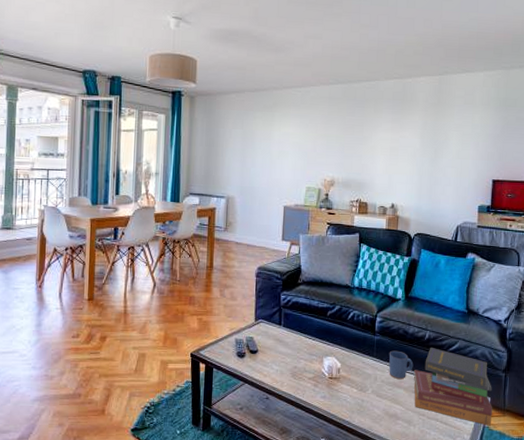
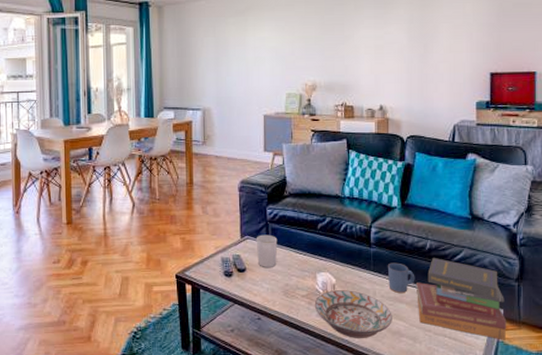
candle holder: none [269,319,290,350] -> present [256,234,278,267]
decorative bowl: none [319,374,391,421] -> present [314,290,392,339]

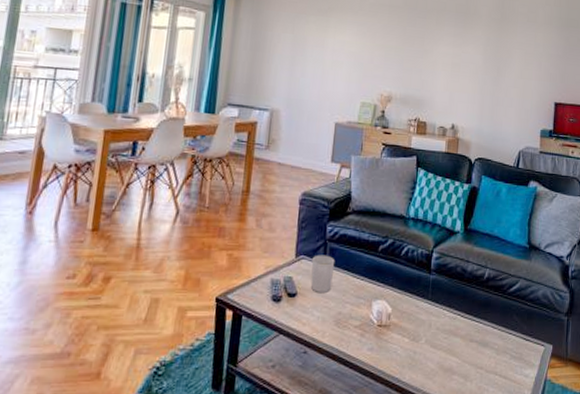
decorative bowl: present [314,290,392,339] -> none [366,321,446,377]
mug: present [387,262,415,293] -> none [445,291,472,325]
books: present [416,257,507,340] -> none [471,287,555,379]

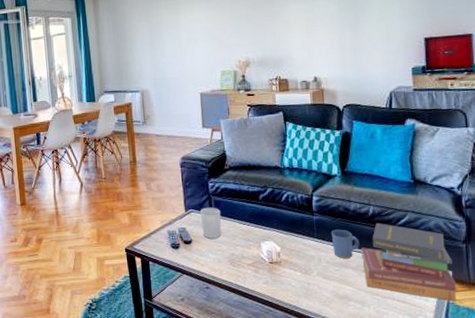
mug: none [445,291,472,325] -> present [331,229,360,258]
books: none [471,287,555,379] -> present [361,222,457,302]

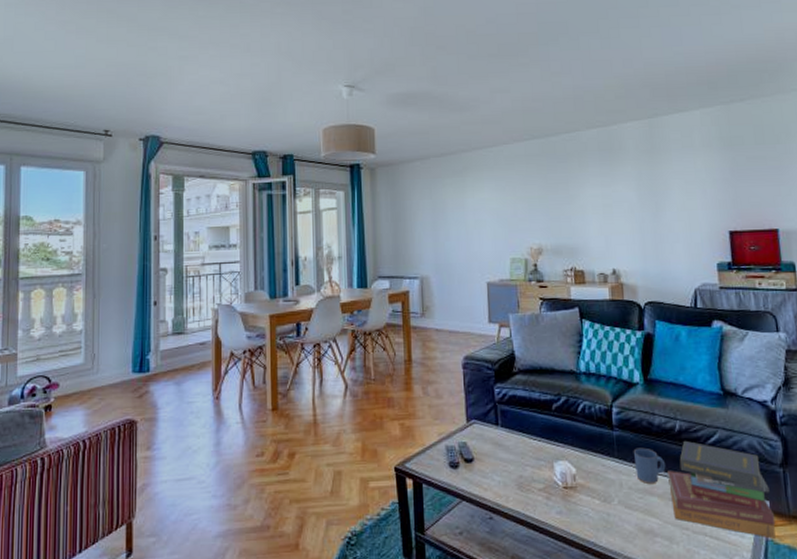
candle holder: present [200,207,222,239] -> none [483,418,508,456]

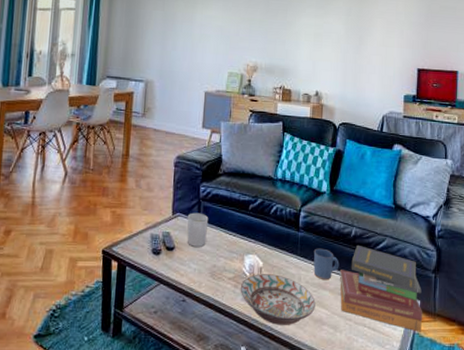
candle holder: none [483,418,508,456] -> present [187,212,209,247]
decorative bowl: none [553,481,644,541] -> present [240,274,316,326]

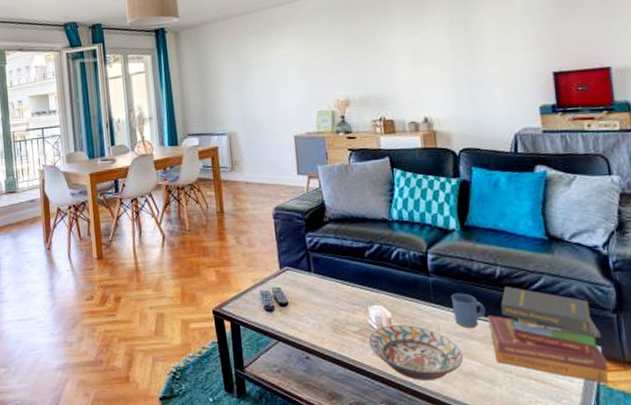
candle holder: present [187,212,209,247] -> none [296,264,322,301]

